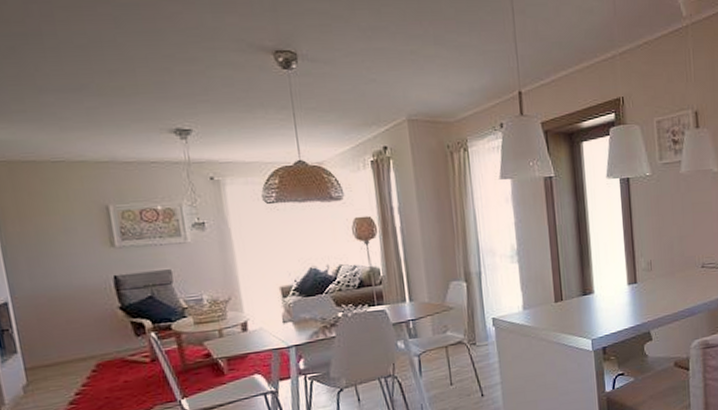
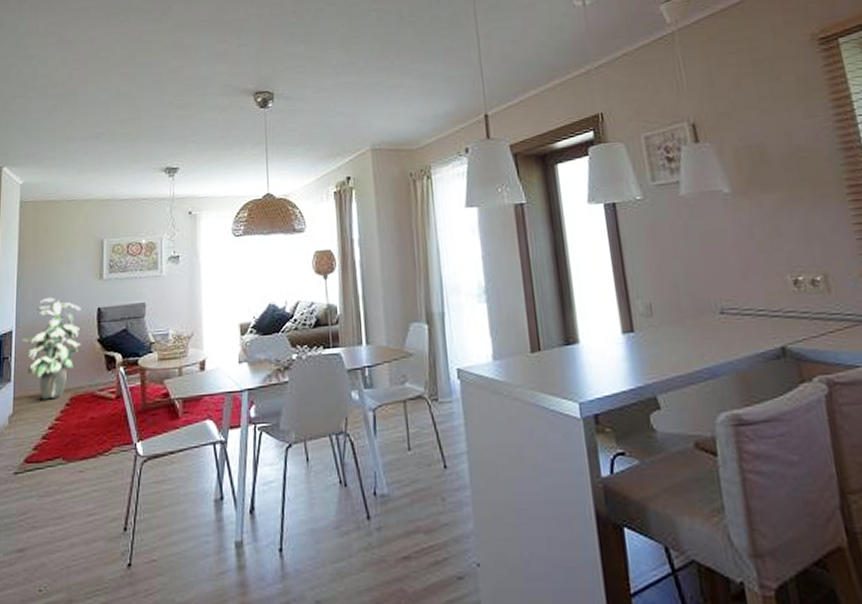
indoor plant: none [23,267,100,369] -> present [23,298,81,400]

